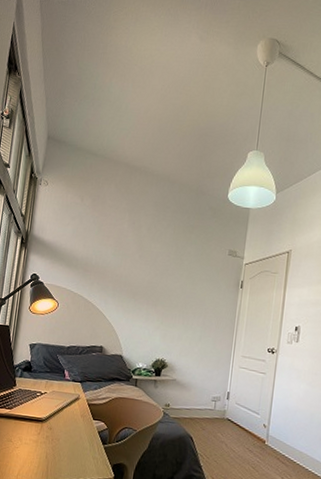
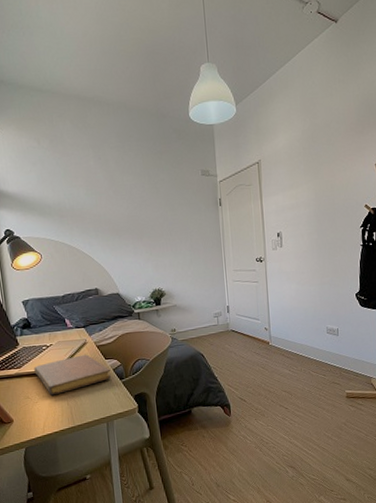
notebook: none [23,409,96,445] -> present [34,354,112,396]

